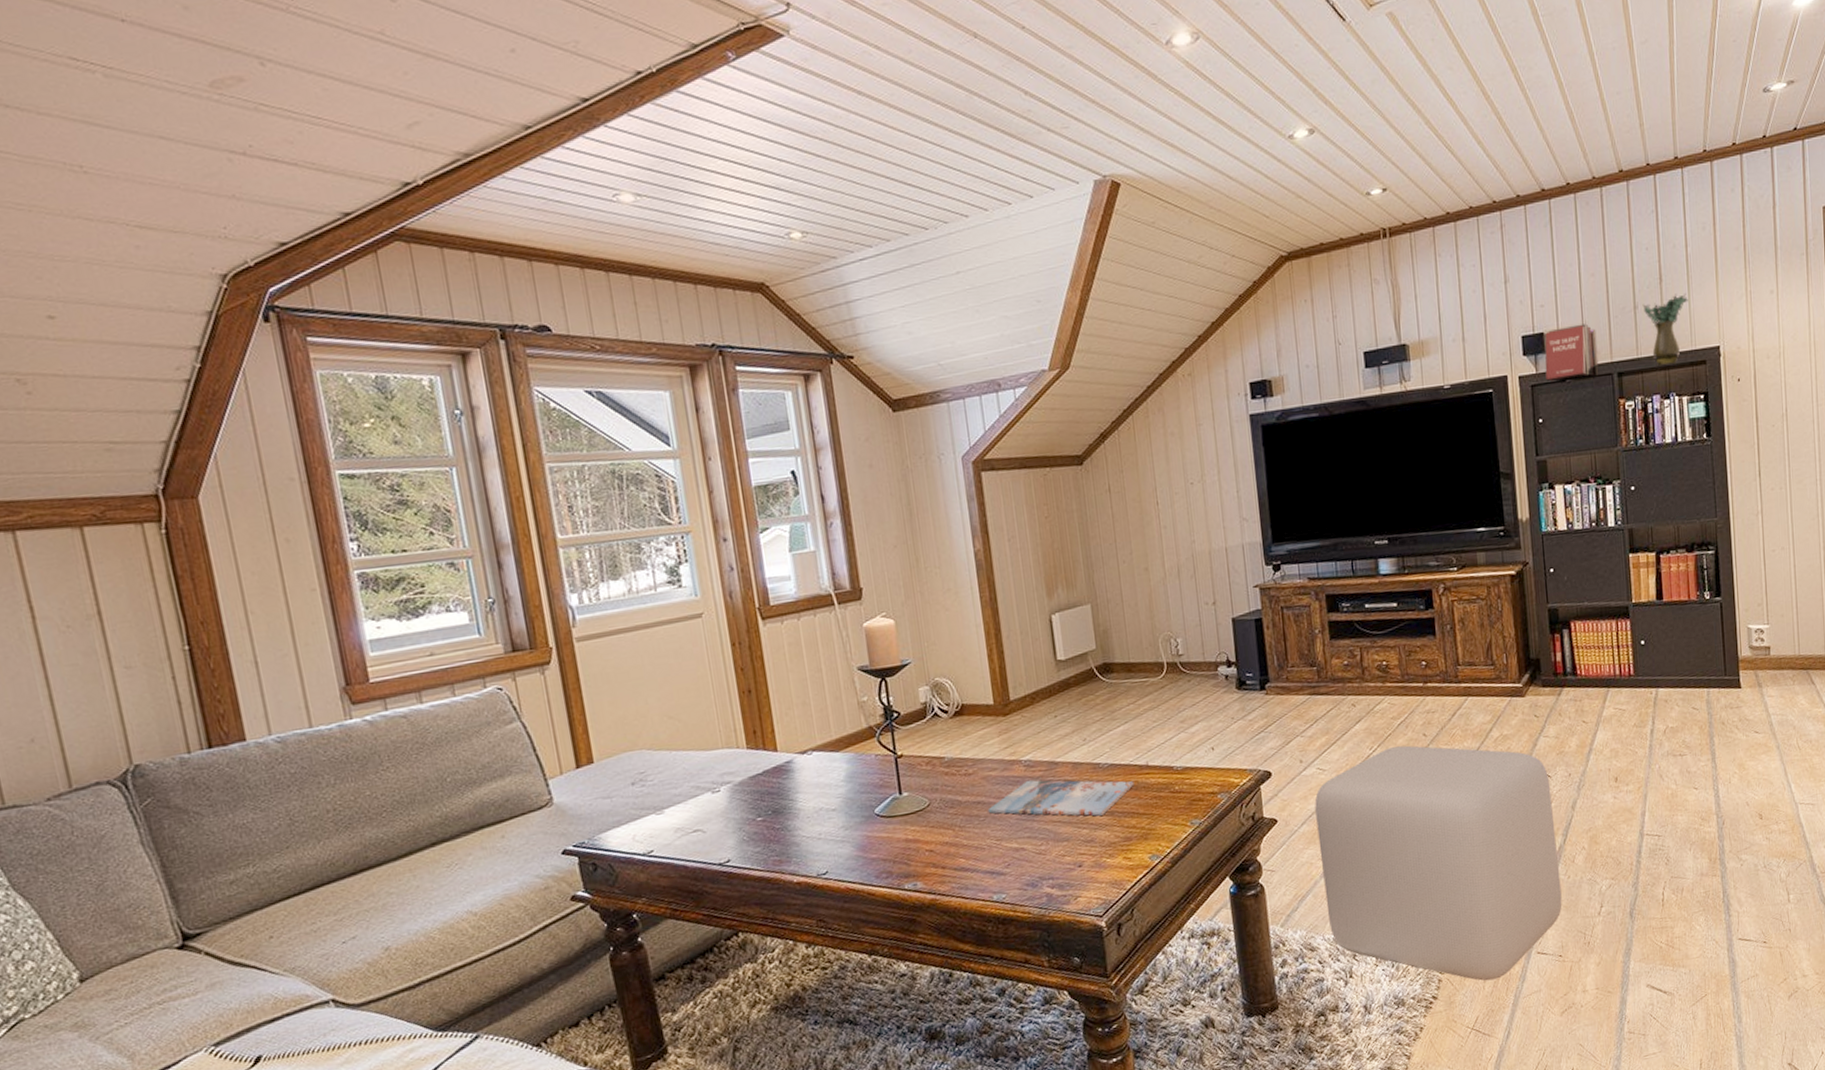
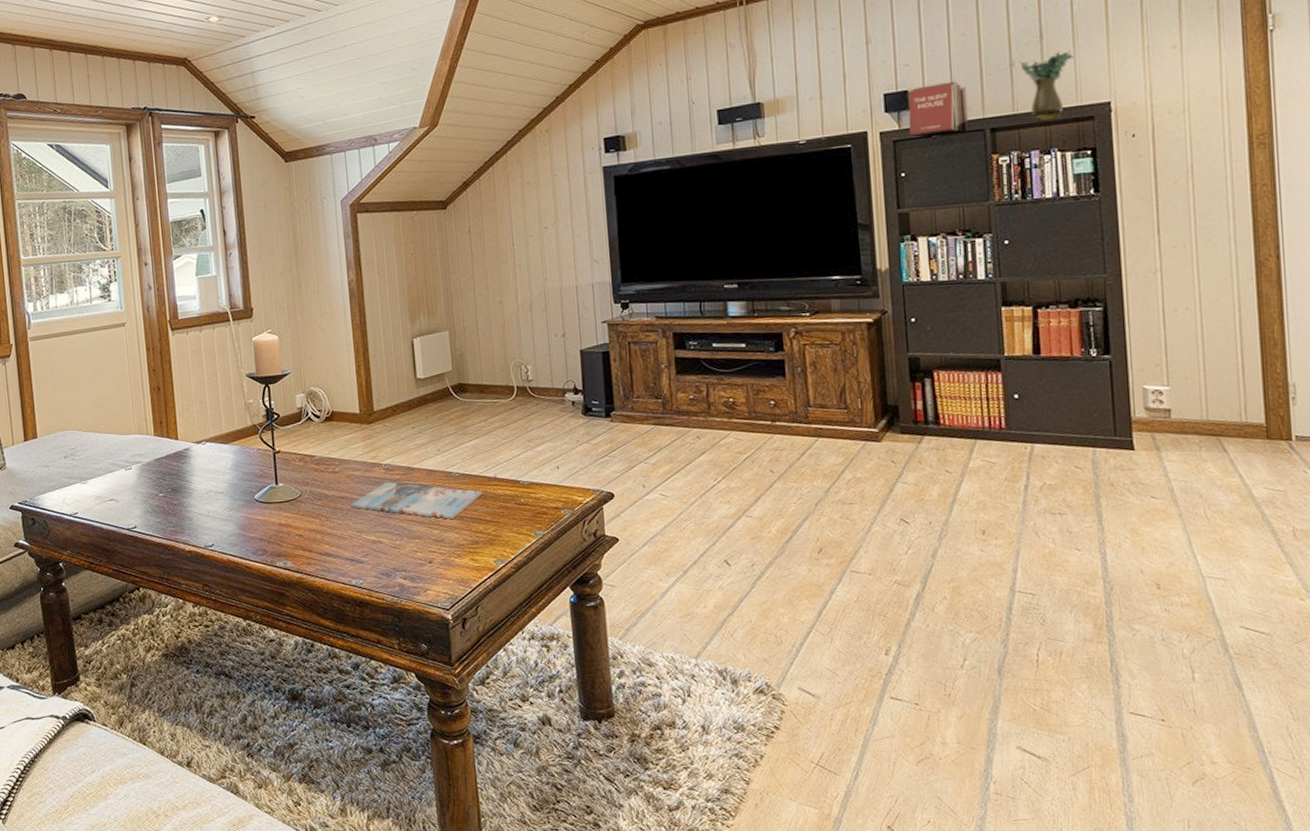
pouf: present [1314,745,1562,981] -> none [656,480,920,719]

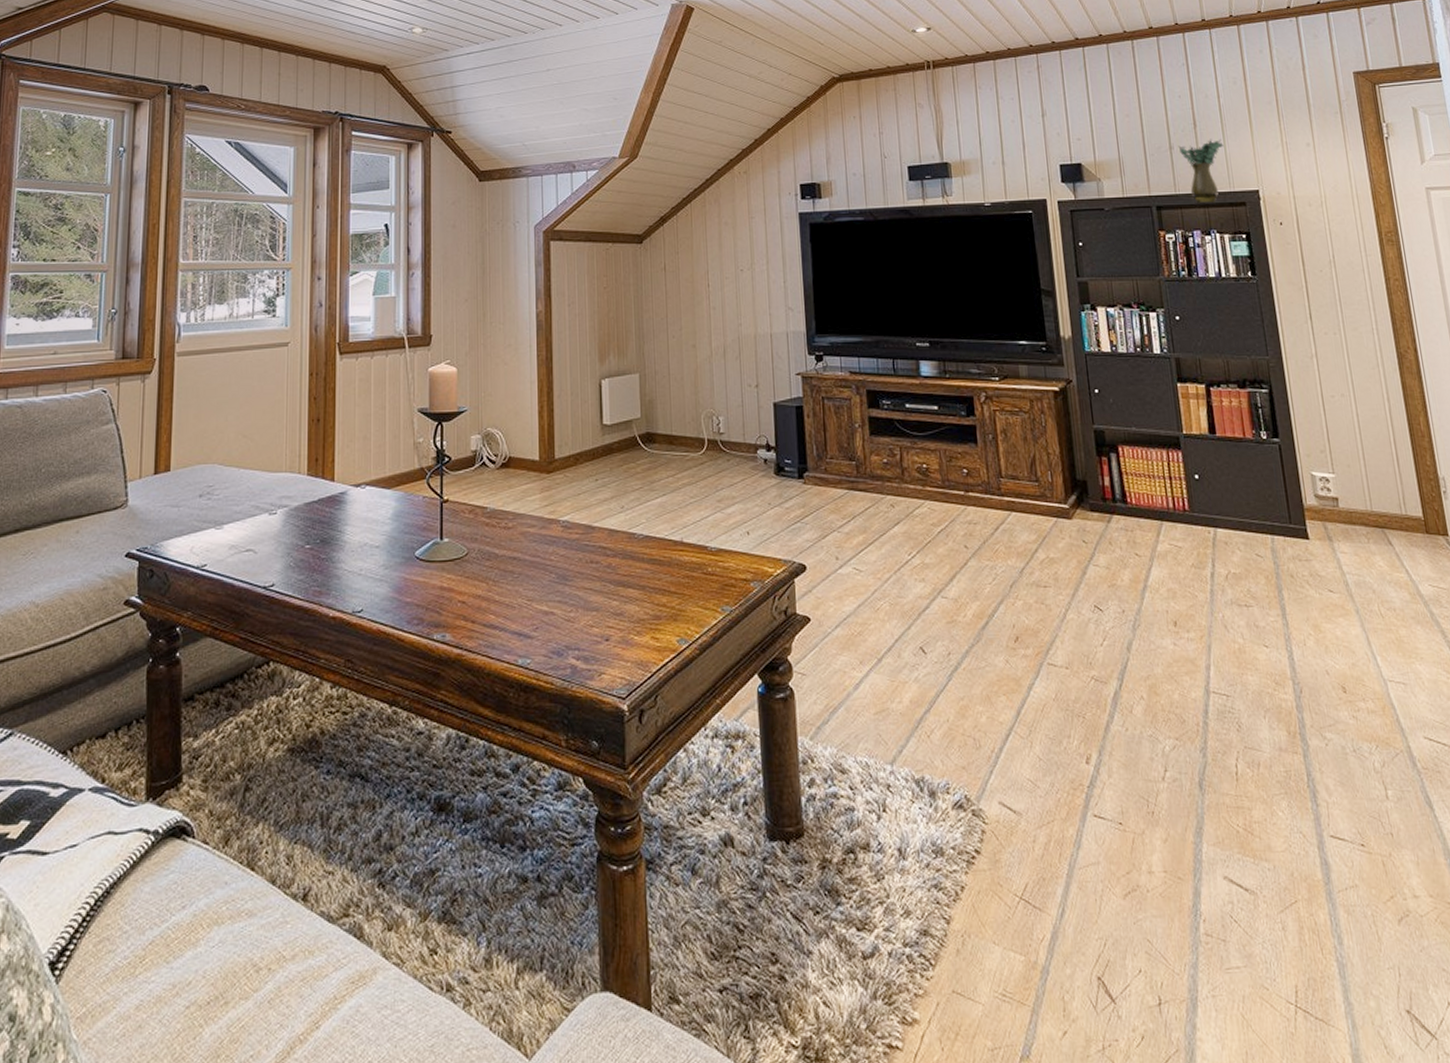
magazine: present [350,482,483,519] -> none [522,542,668,589]
books: present [908,81,969,138] -> none [1082,158,1138,210]

